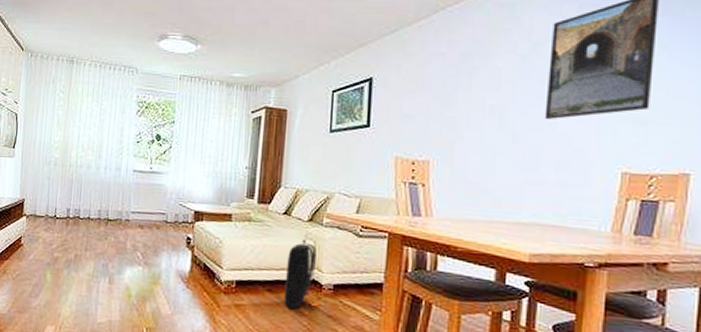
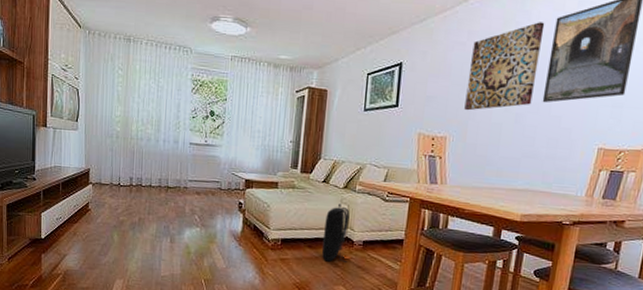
wall art: none [449,28,540,130] -> present [464,22,545,111]

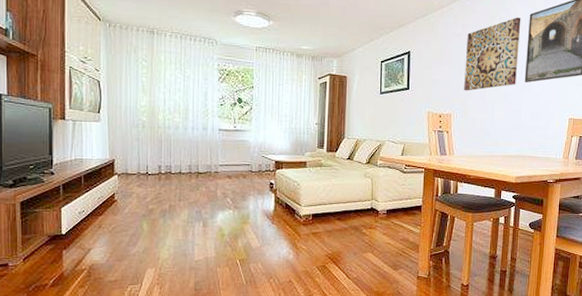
backpack: present [321,203,350,262] -> none [350,178,374,232]

